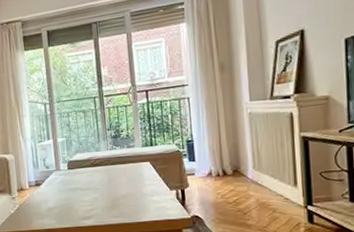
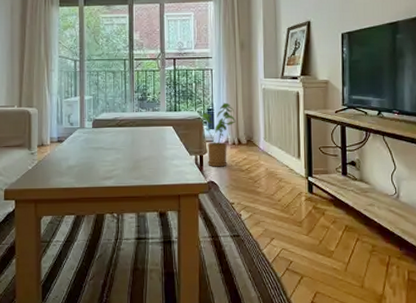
house plant: none [179,132,219,201] -> present [200,102,236,167]

